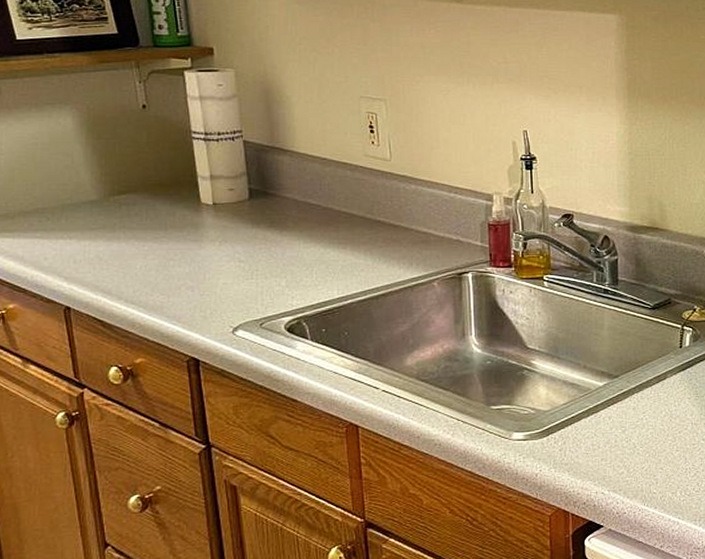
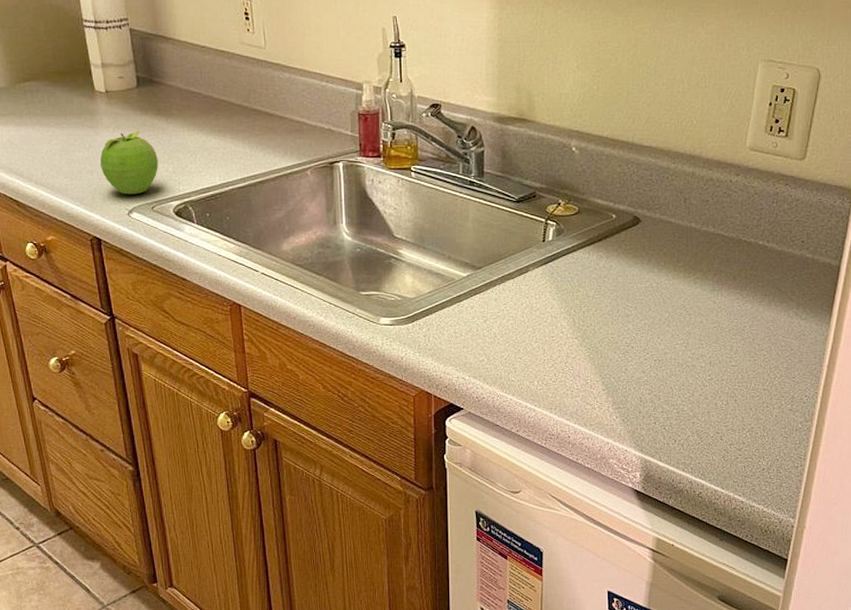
fruit: none [203,243,269,311] -> present [100,130,158,195]

